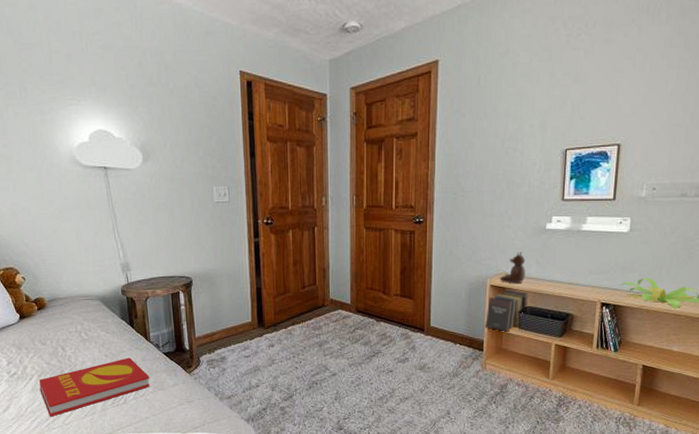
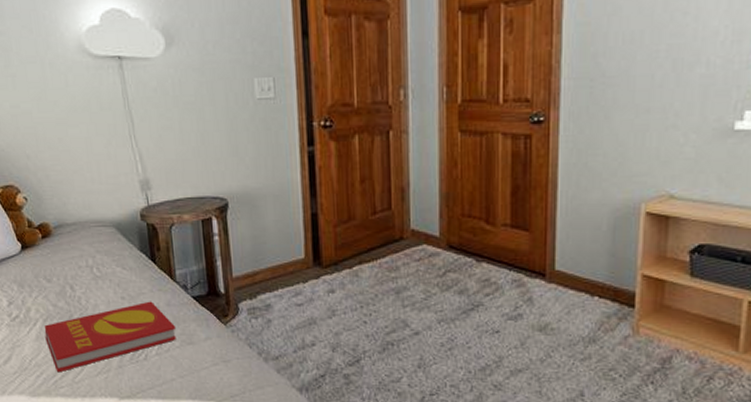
books: present [485,289,529,332] -> none [638,218,707,281]
stuffed animal: present [500,252,526,283] -> none [662,163,702,209]

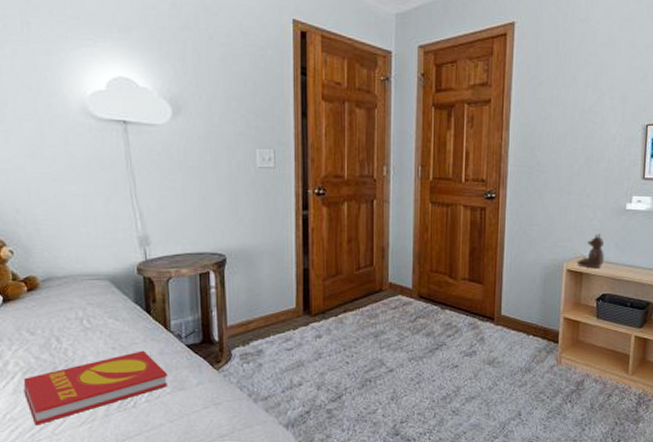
stuffed animal: none [662,163,702,209] -> present [578,233,605,268]

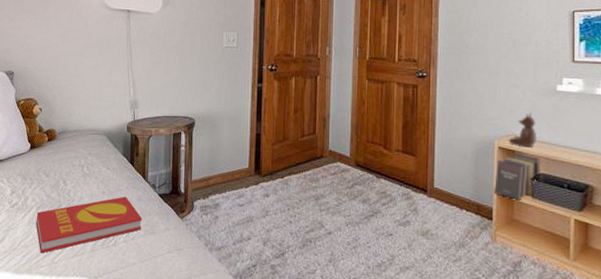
books: none [561,274,608,322] -> present [494,152,541,201]

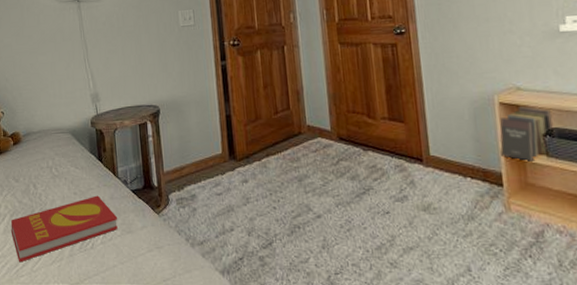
stuffed animal: present [509,113,537,147] -> none [511,60,544,99]

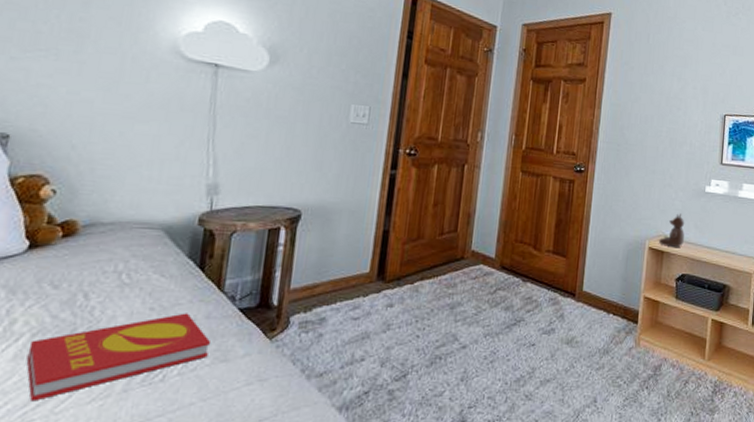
books: present [500,106,555,161] -> none [641,253,687,302]
stuffed animal: none [511,60,544,99] -> present [659,213,685,247]

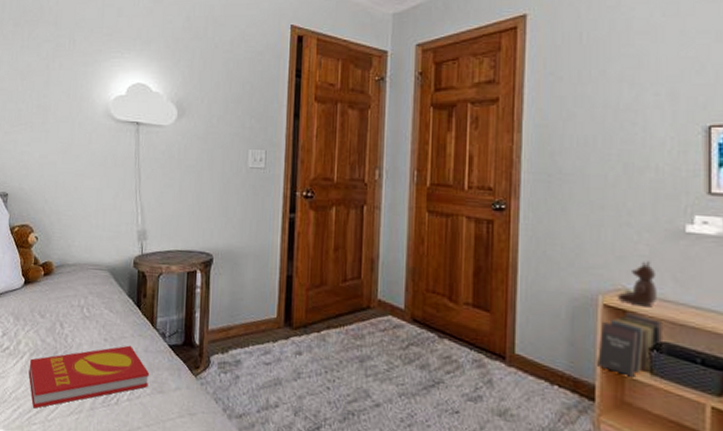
books: none [641,253,687,302] -> present [597,312,664,377]

